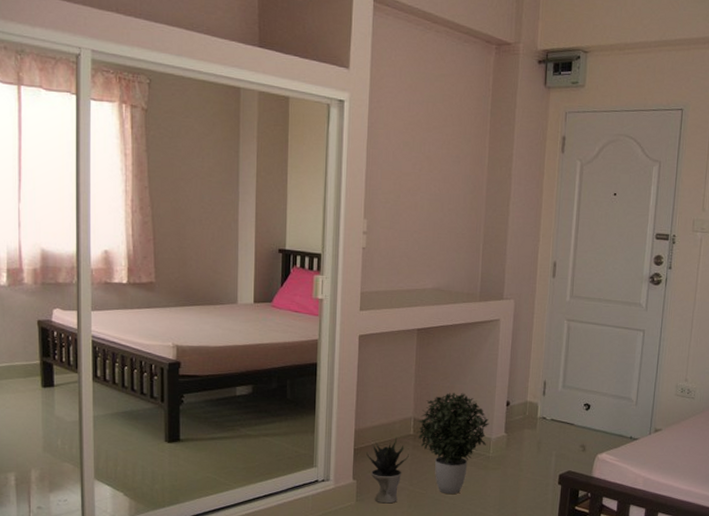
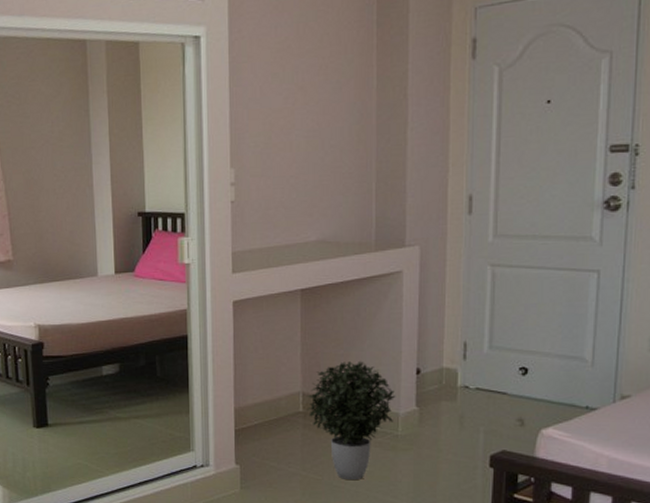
potted plant: present [366,436,410,504] -> none [249,414,300,491]

